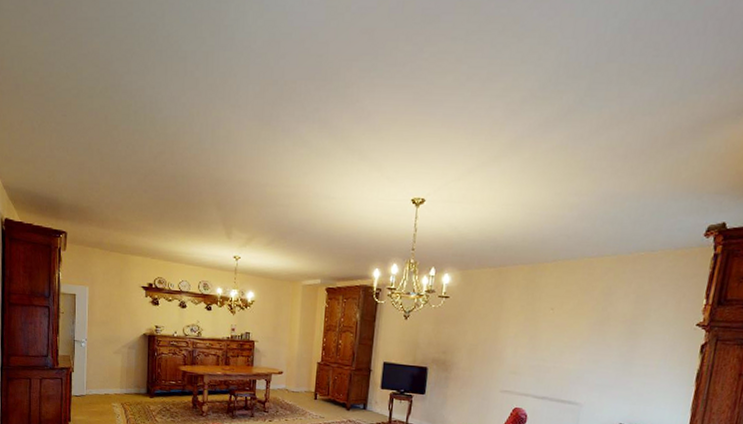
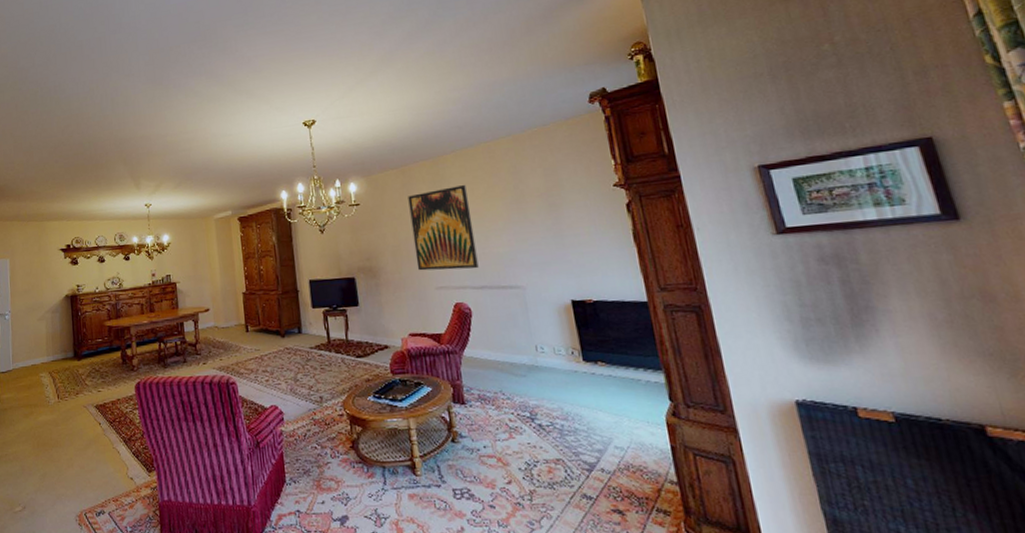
wall art: none [488,296,557,380] -> present [408,184,479,271]

